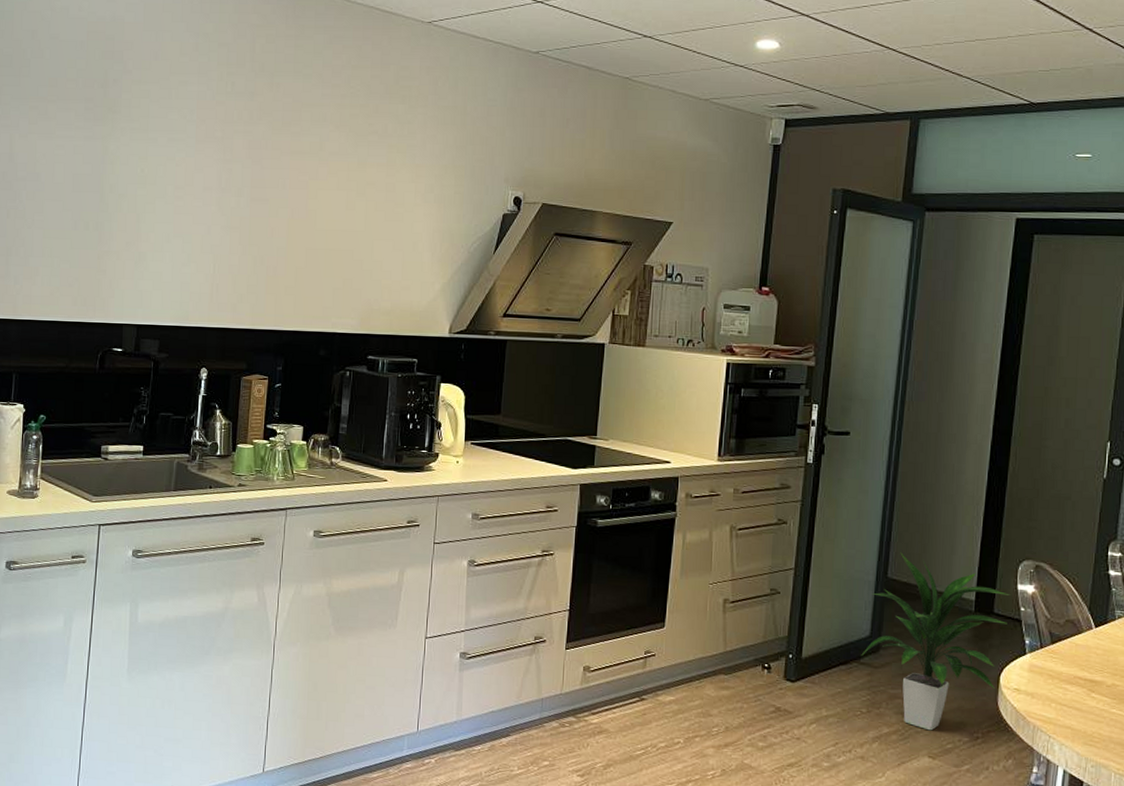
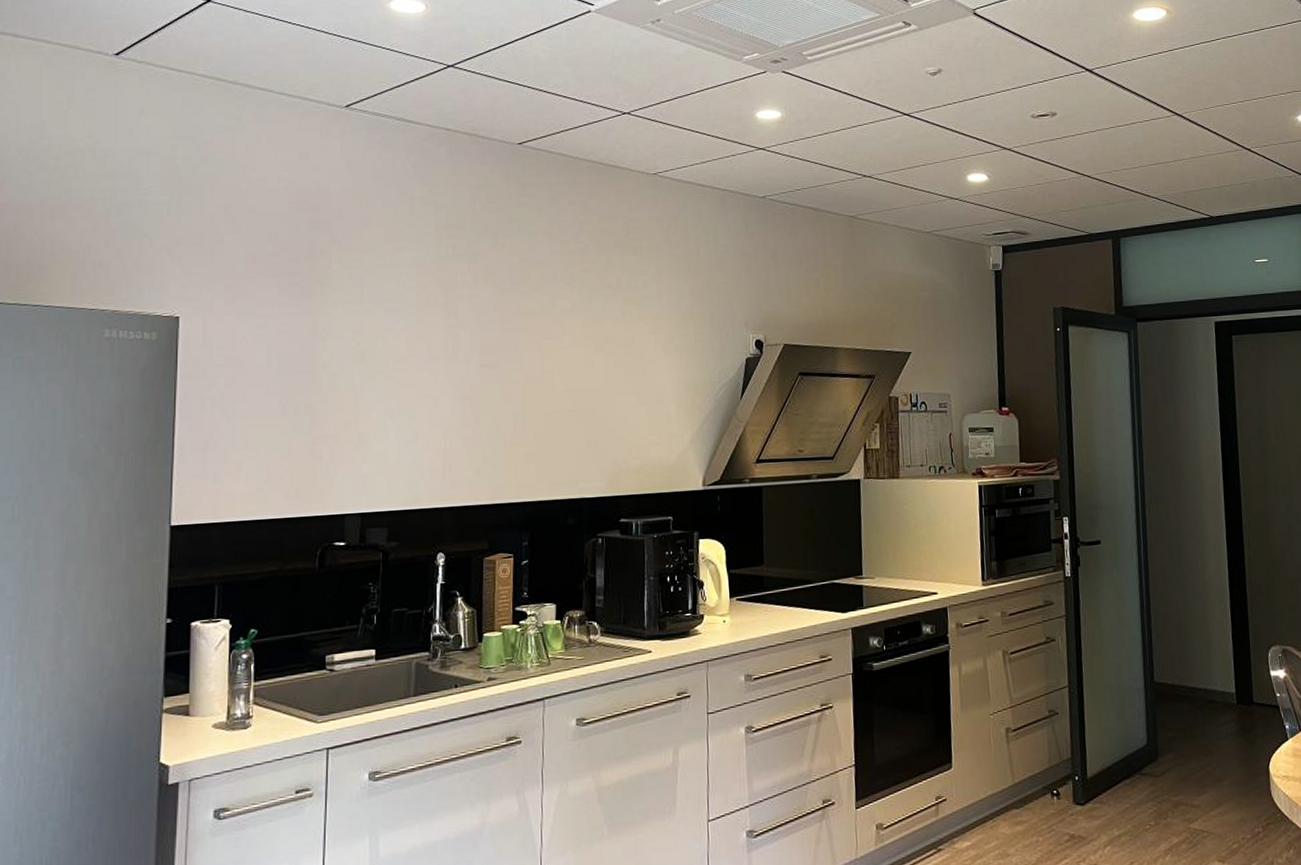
indoor plant: present [861,552,1010,731] -> none [1142,654,1267,834]

